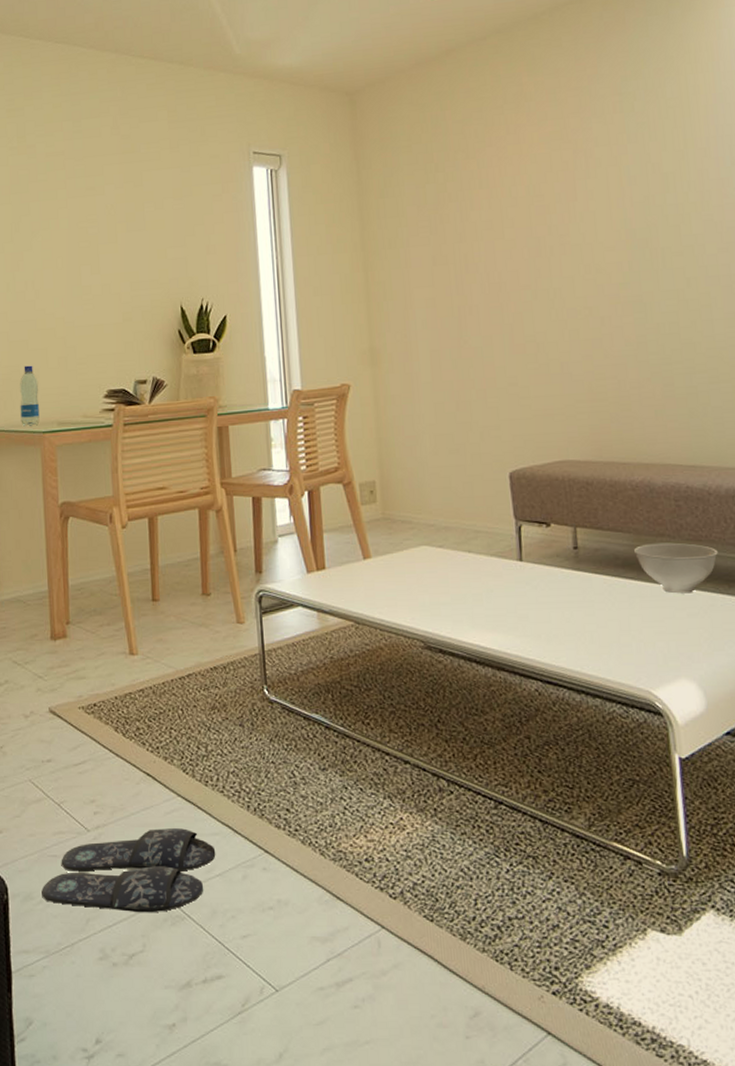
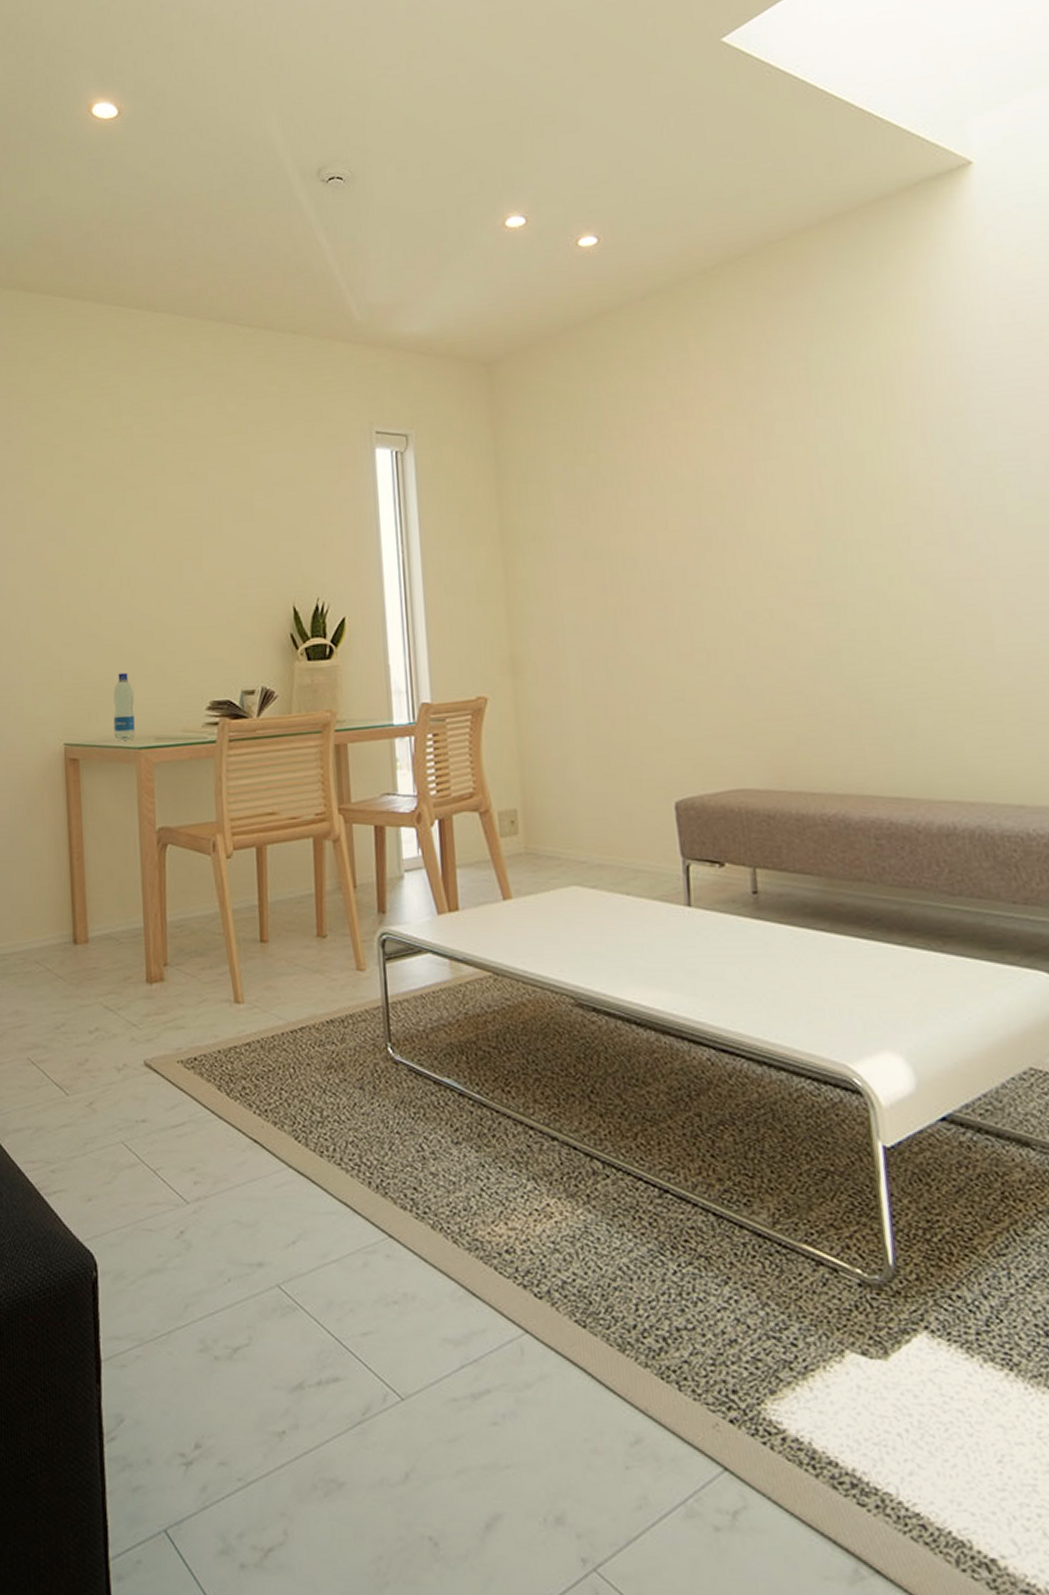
slippers: present [41,828,216,913] -> none [135,1203,332,1301]
bowl: present [634,542,718,594] -> none [826,888,929,950]

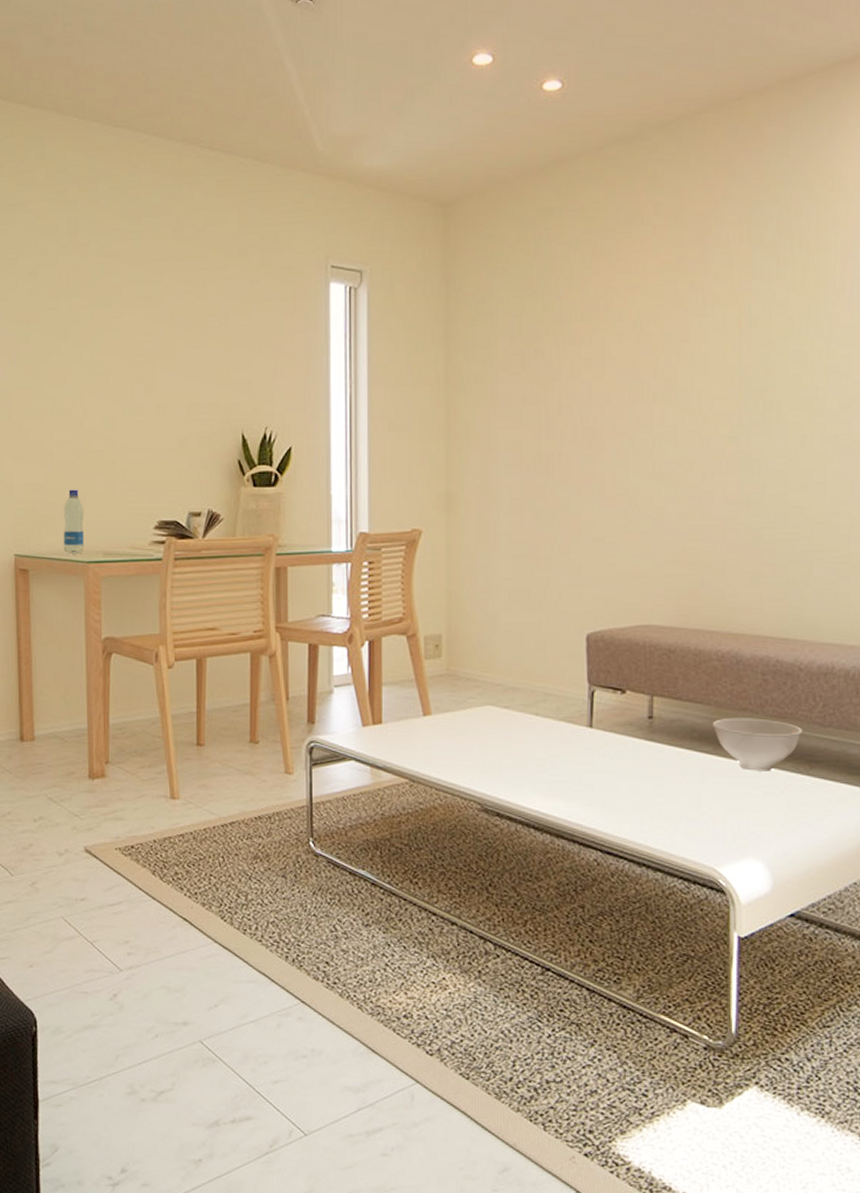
bowl: none [826,888,929,950] -> present [713,717,802,772]

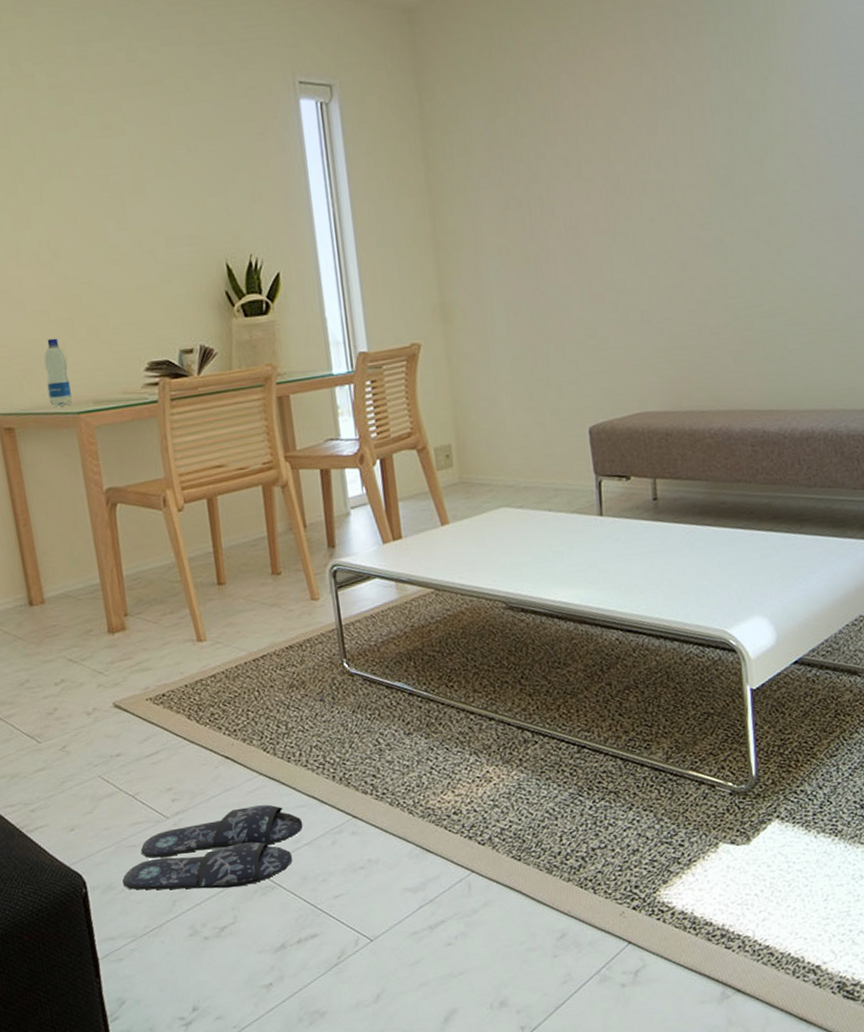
slippers: none [71,972,251,1054] -> present [122,804,303,890]
bowl: present [713,717,802,772] -> none [712,487,791,537]

